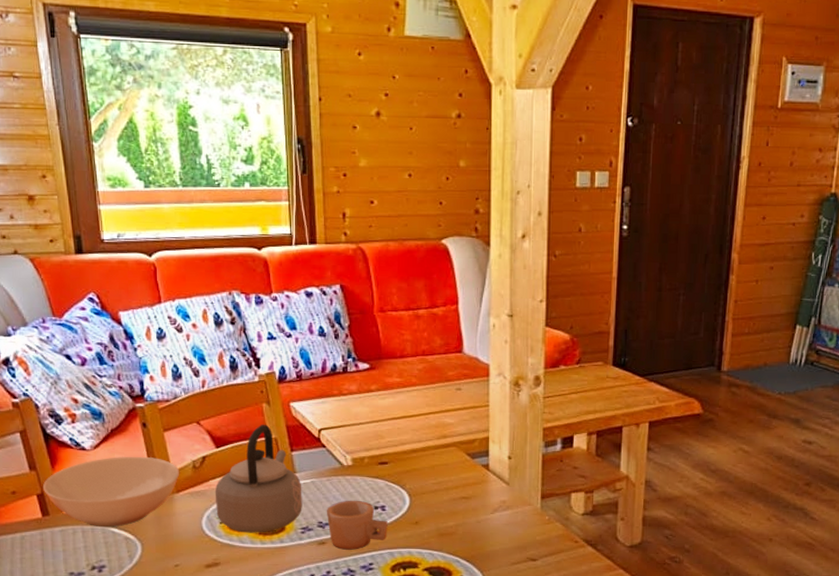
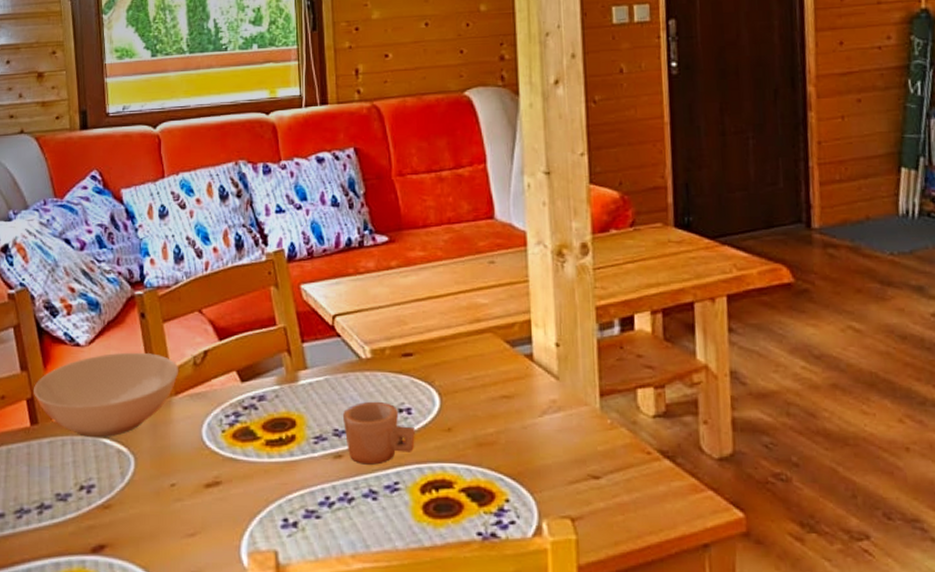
teapot: present [214,424,302,533] -> none [217,310,315,444]

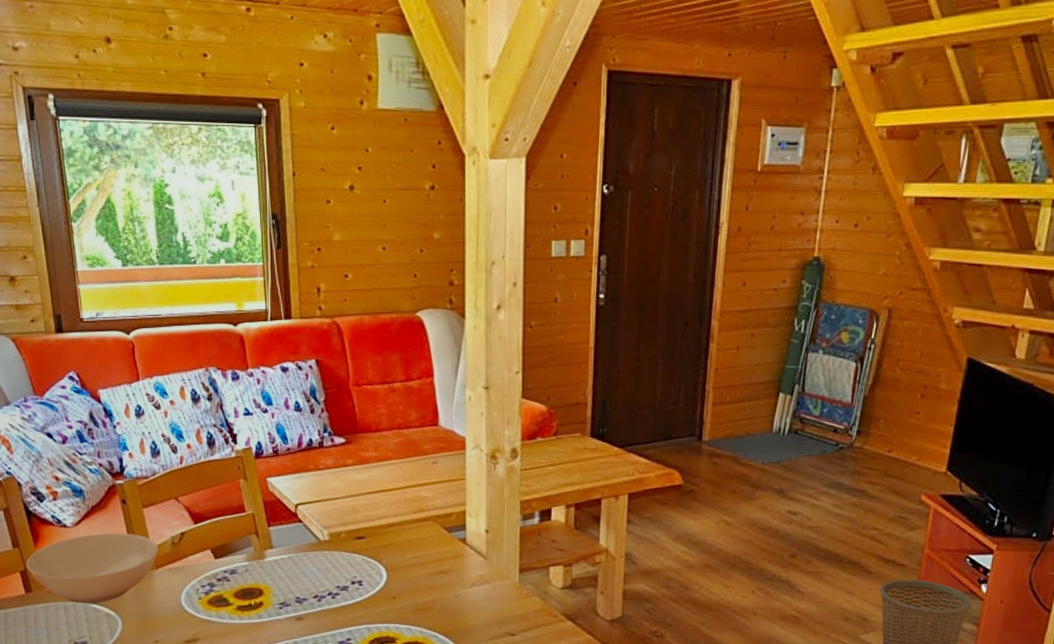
cup: present [342,401,415,465] -> none [303,575,365,625]

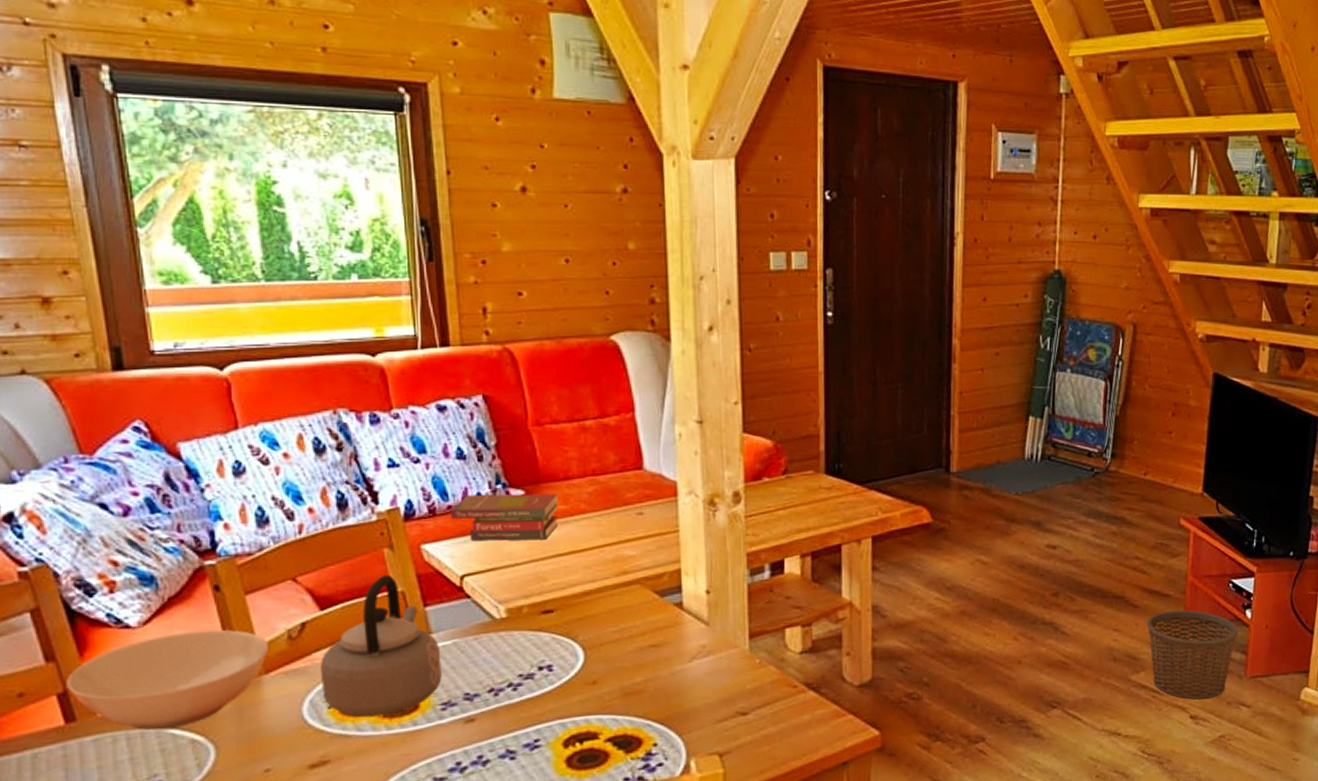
teapot: none [193,499,280,609] -> present [319,574,442,718]
books: none [289,440,371,480] -> present [451,493,559,541]

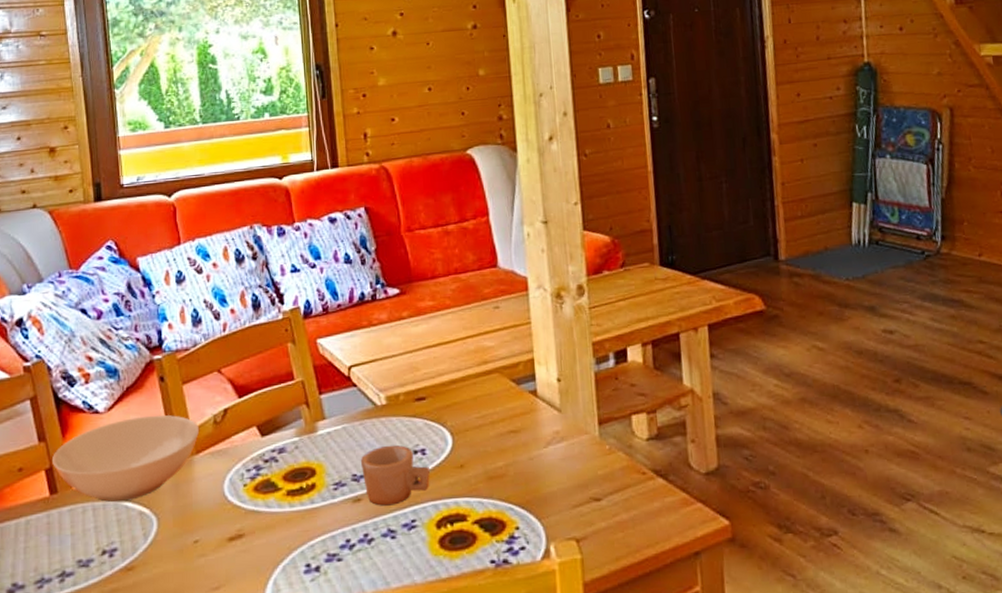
teapot: present [319,574,442,718] -> none [237,366,334,495]
books: present [451,493,559,541] -> none [340,291,428,335]
cup: none [474,661,557,726] -> present [360,445,430,506]

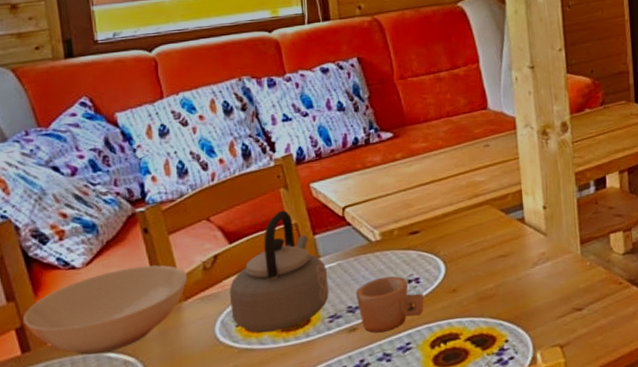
teapot: none [237,366,334,495] -> present [229,210,329,333]

